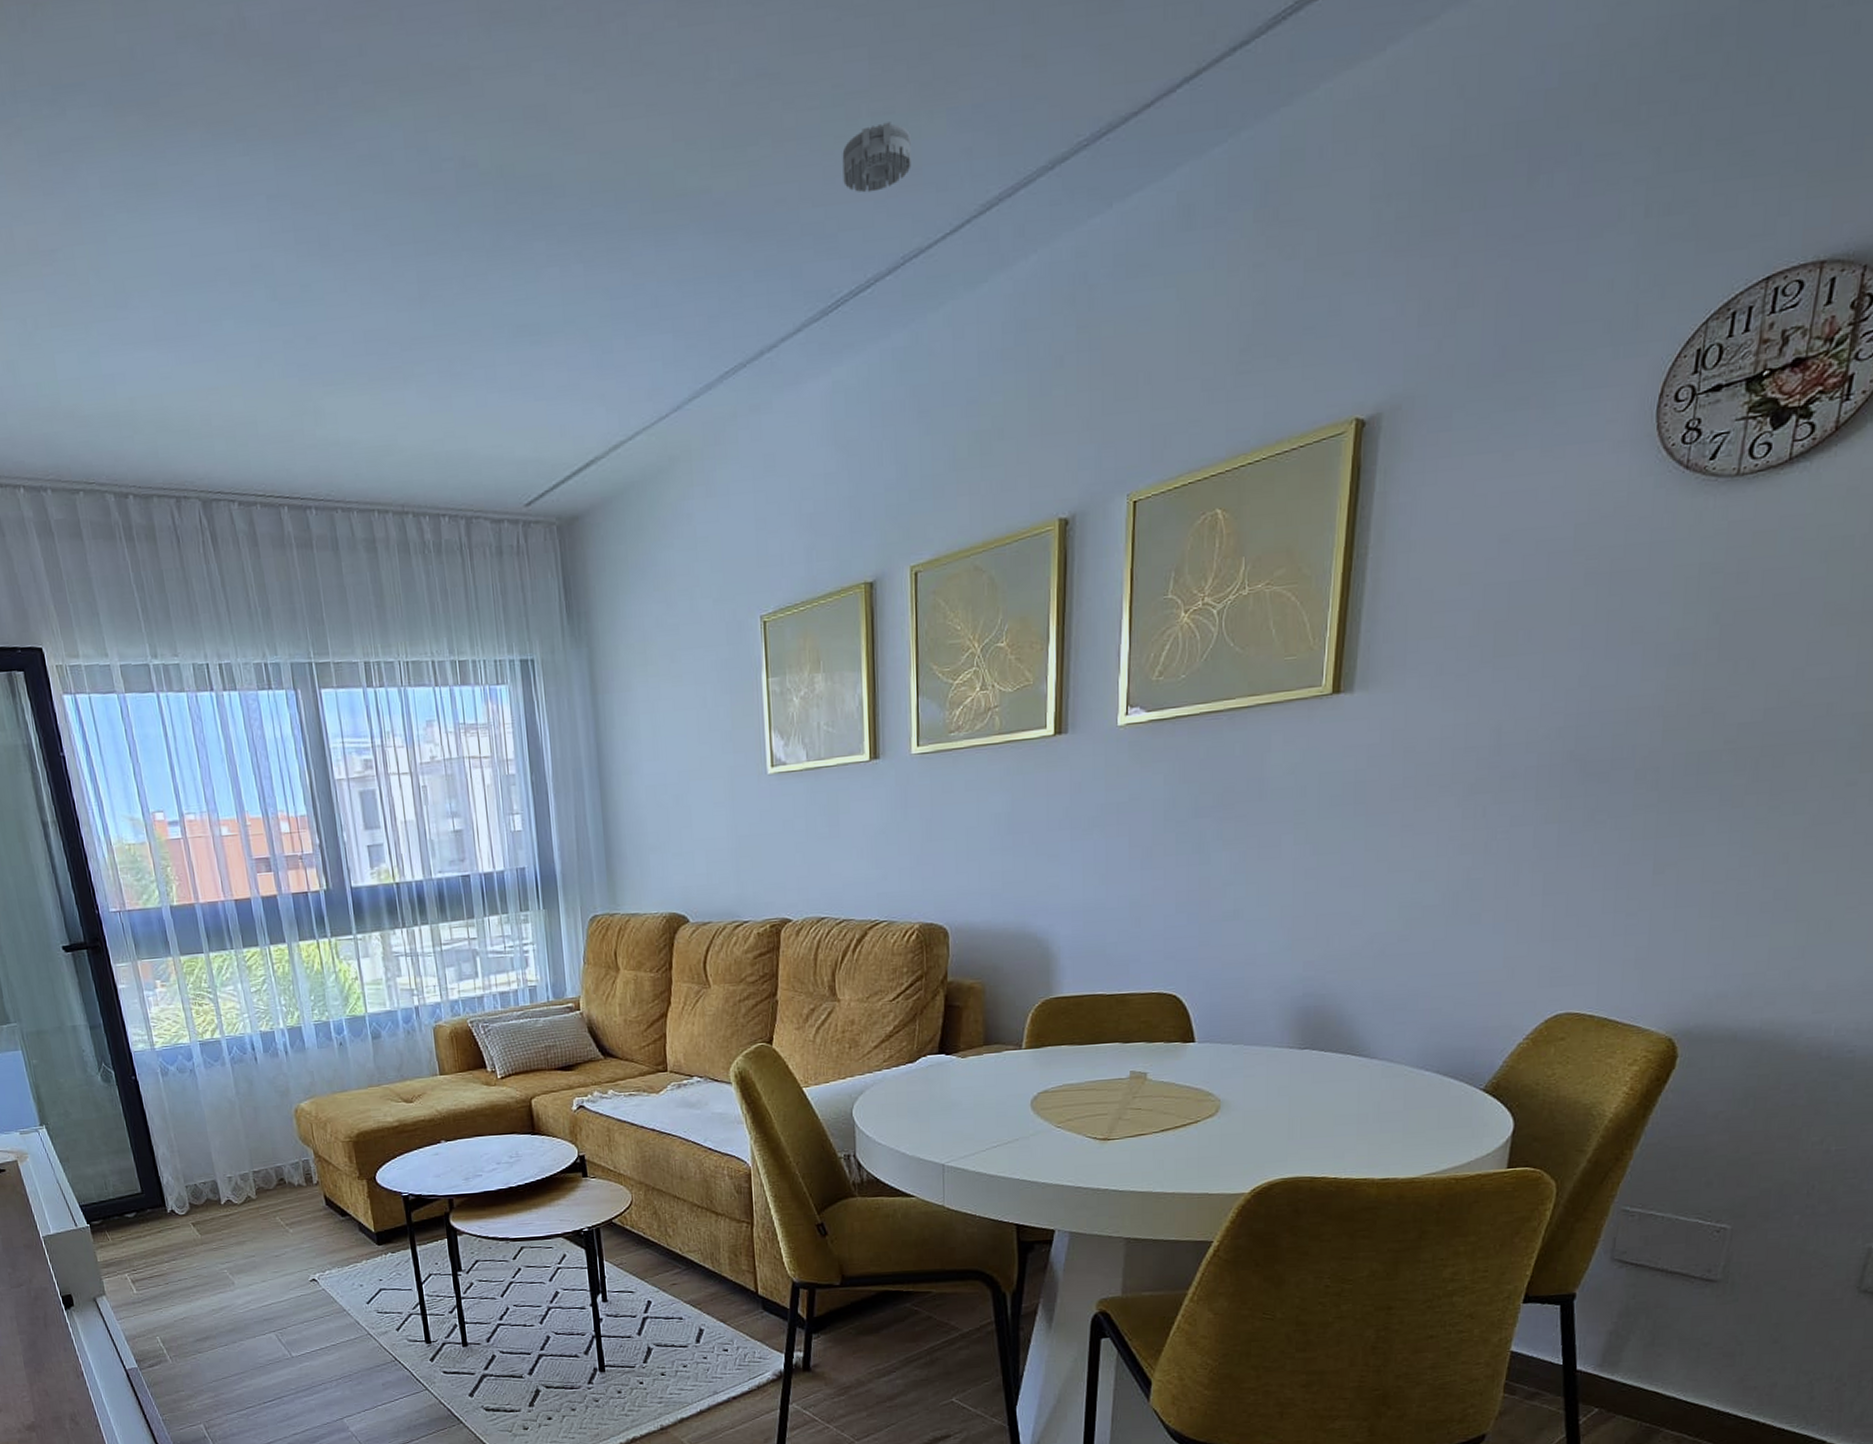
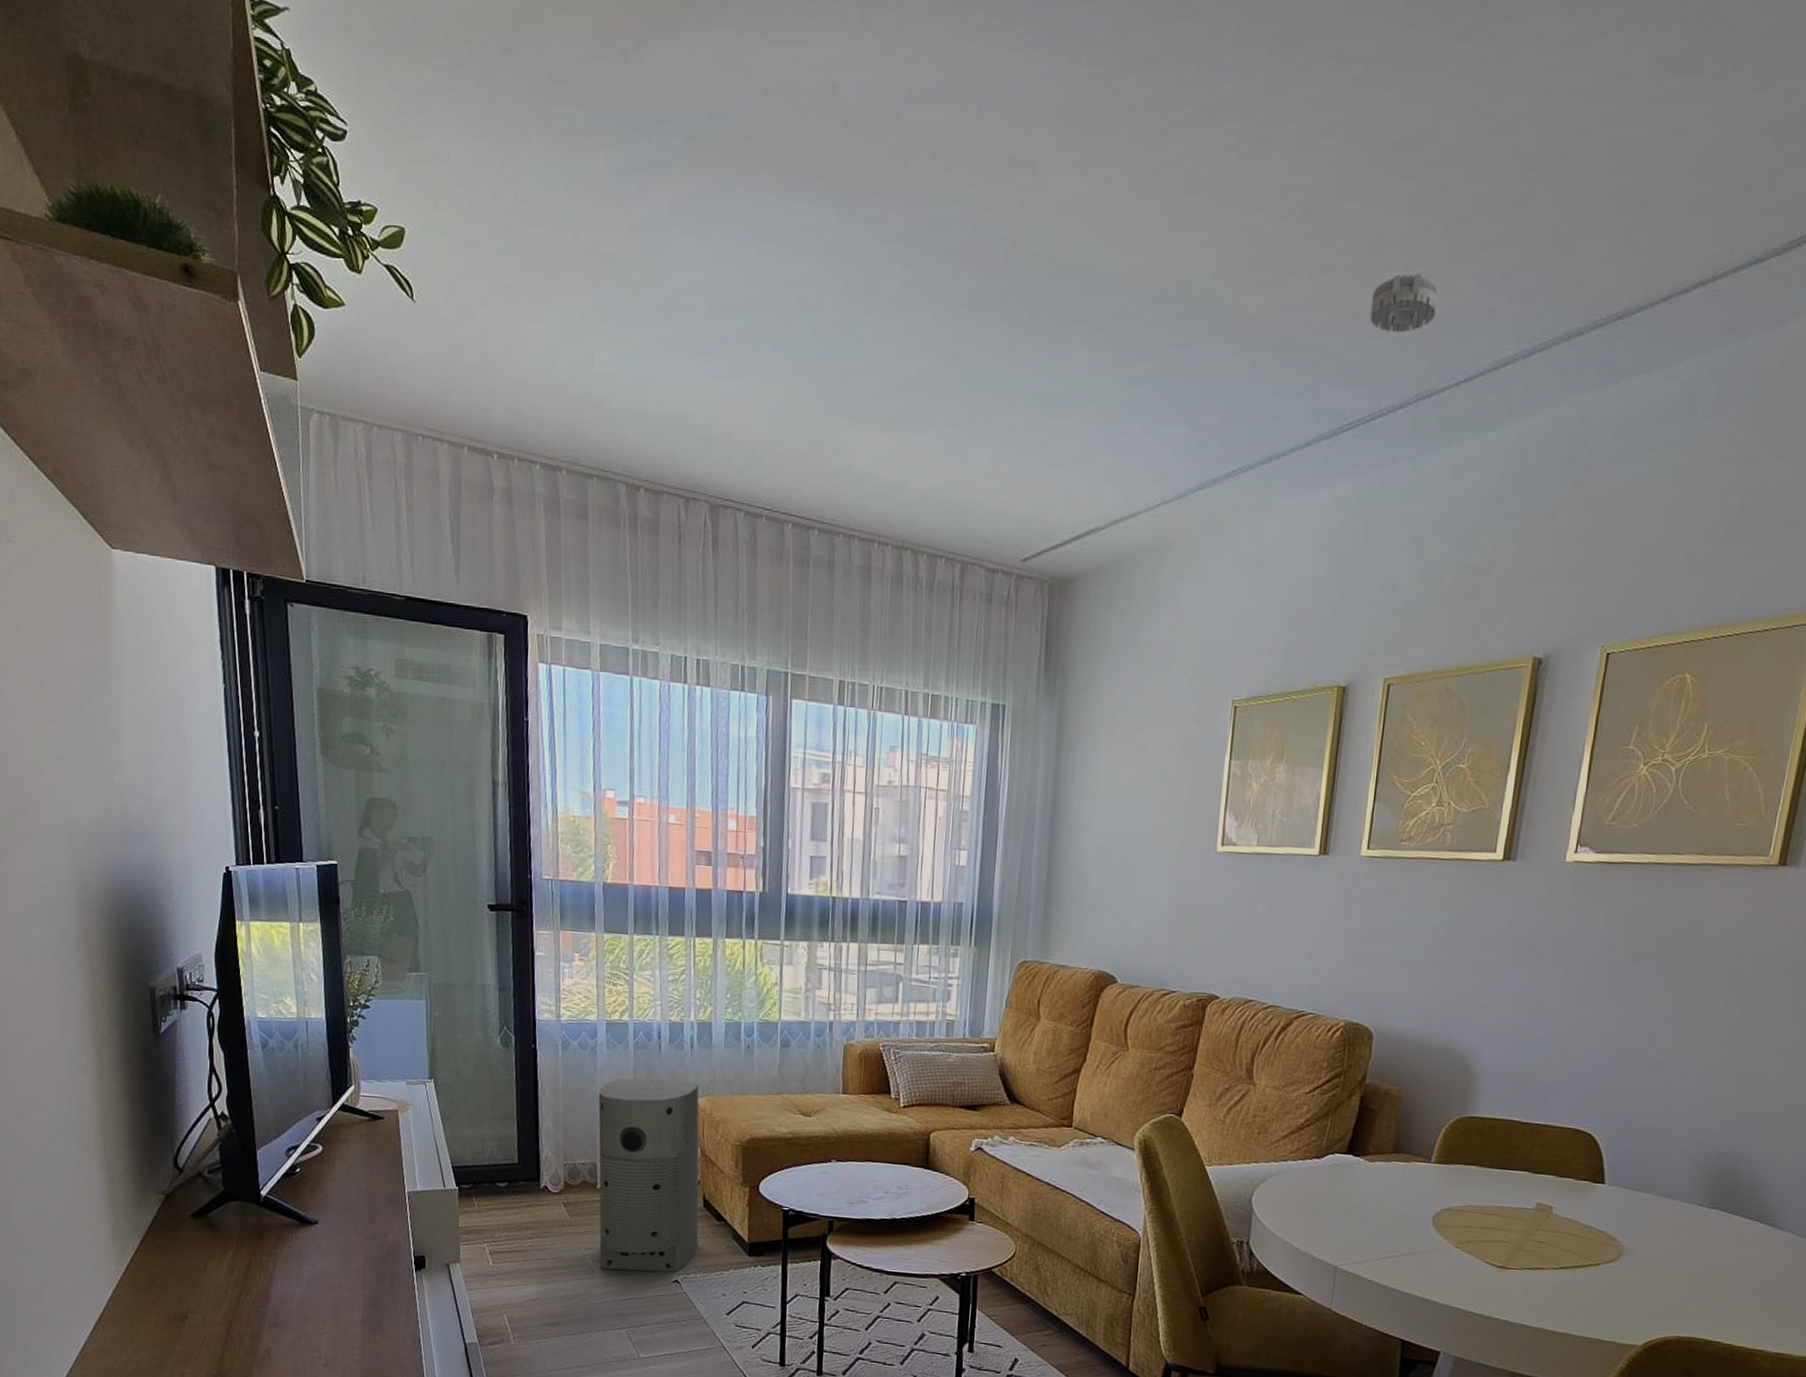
air purifier: none [205,1088,328,1280] -> present [598,1078,699,1272]

